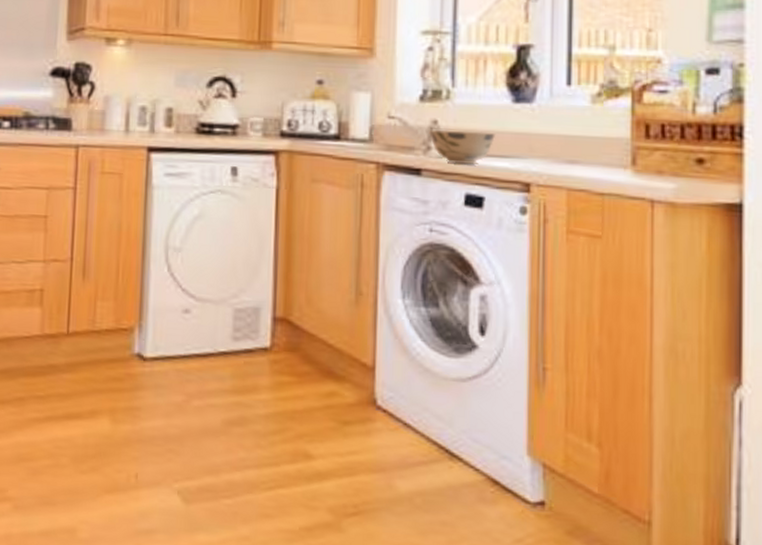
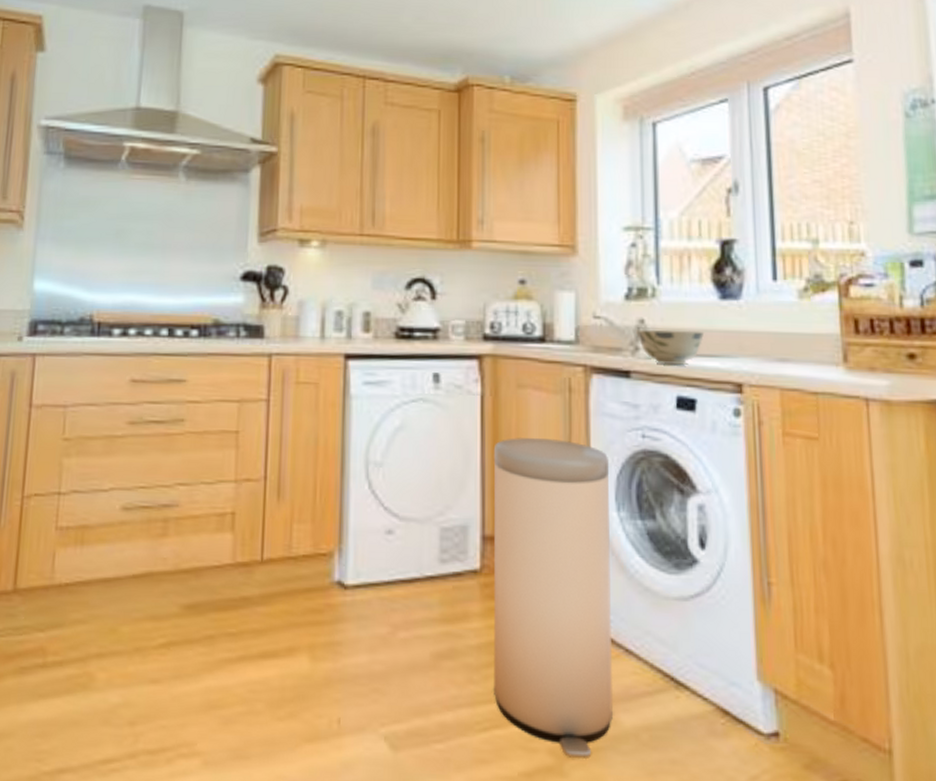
pedal bin: none [279,228,397,518] -> present [493,438,613,760]

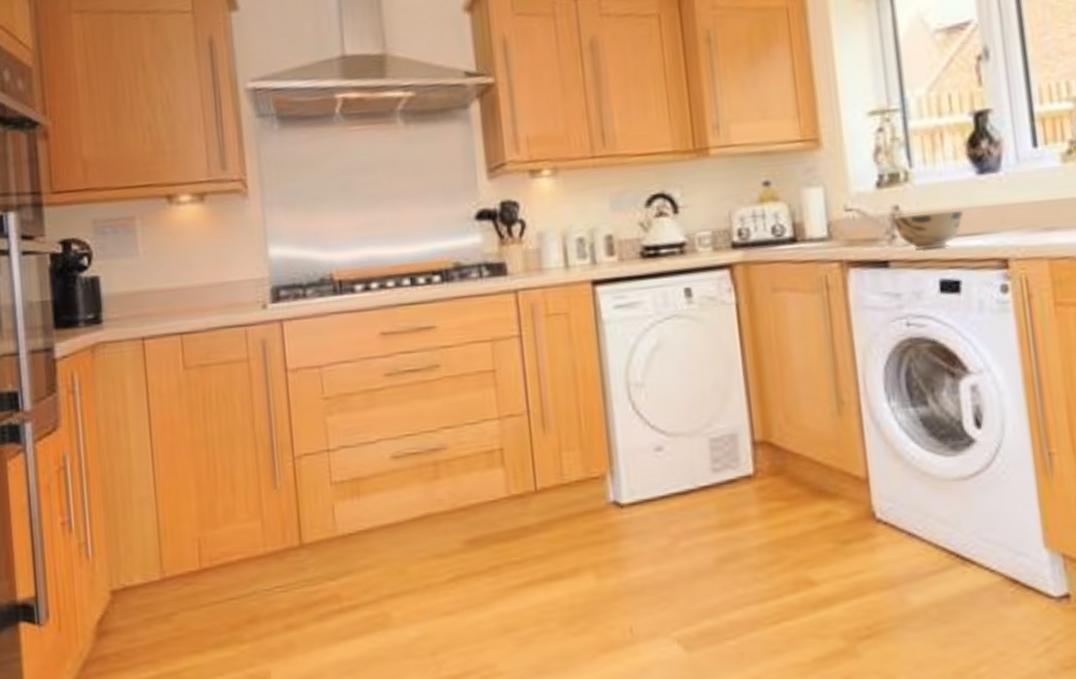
pedal bin: present [493,438,613,760] -> none [754,338,901,640]

